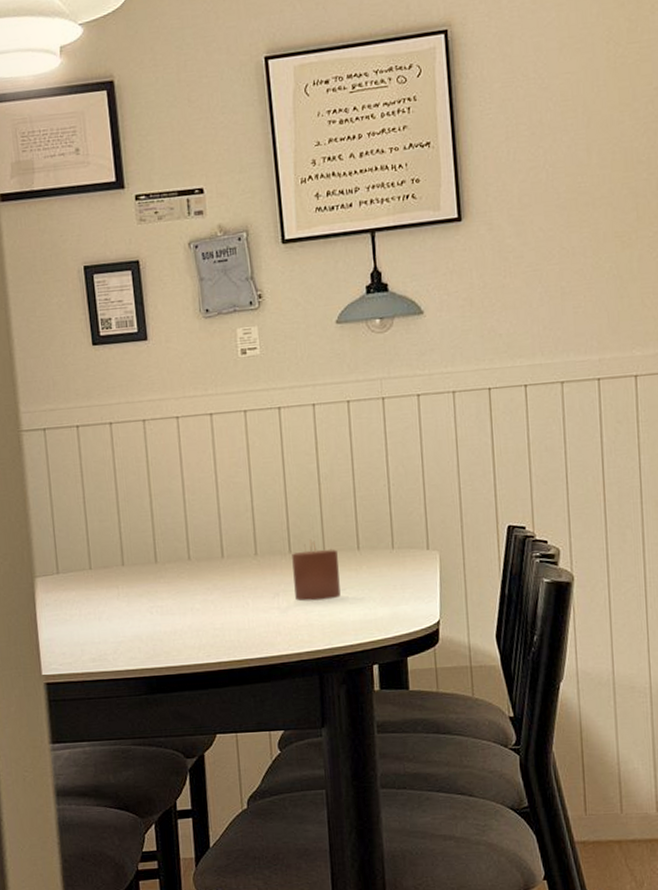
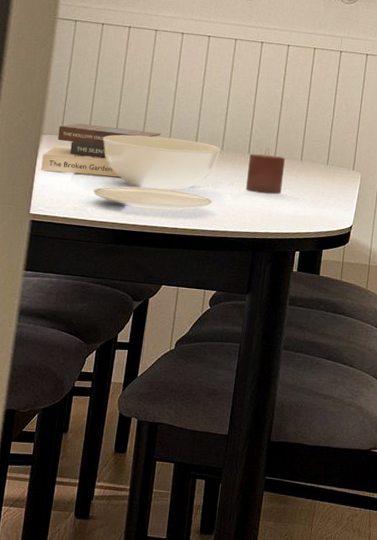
books: none [41,548,177,622] -> present [41,123,162,178]
bowl: none [107,550,255,622] -> present [102,134,221,191]
plate: none [110,615,258,647] -> present [93,186,213,212]

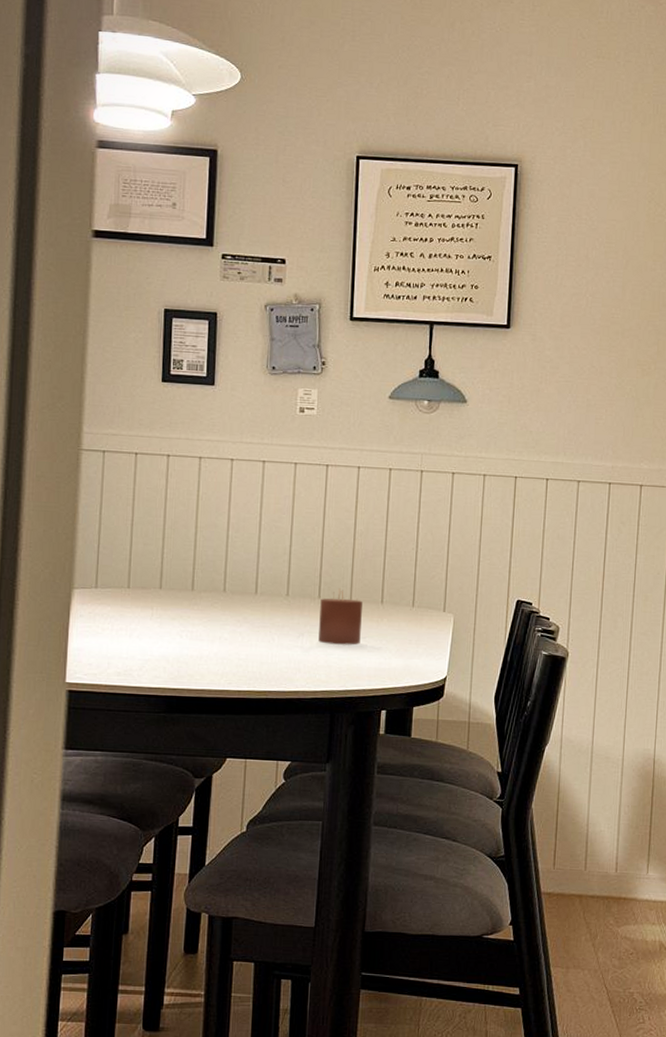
books: present [41,123,162,178] -> none [75,573,215,635]
plate: present [93,186,213,212] -> none [138,644,280,672]
bowl: present [102,134,221,191] -> none [145,583,286,647]

